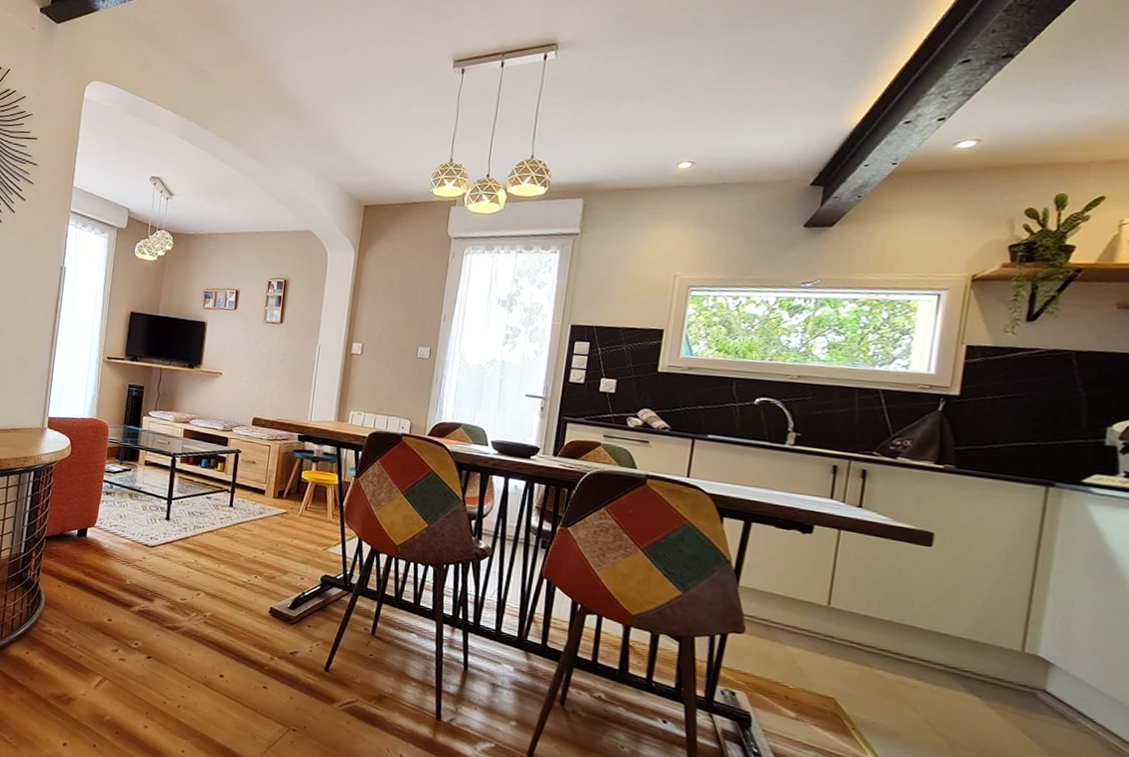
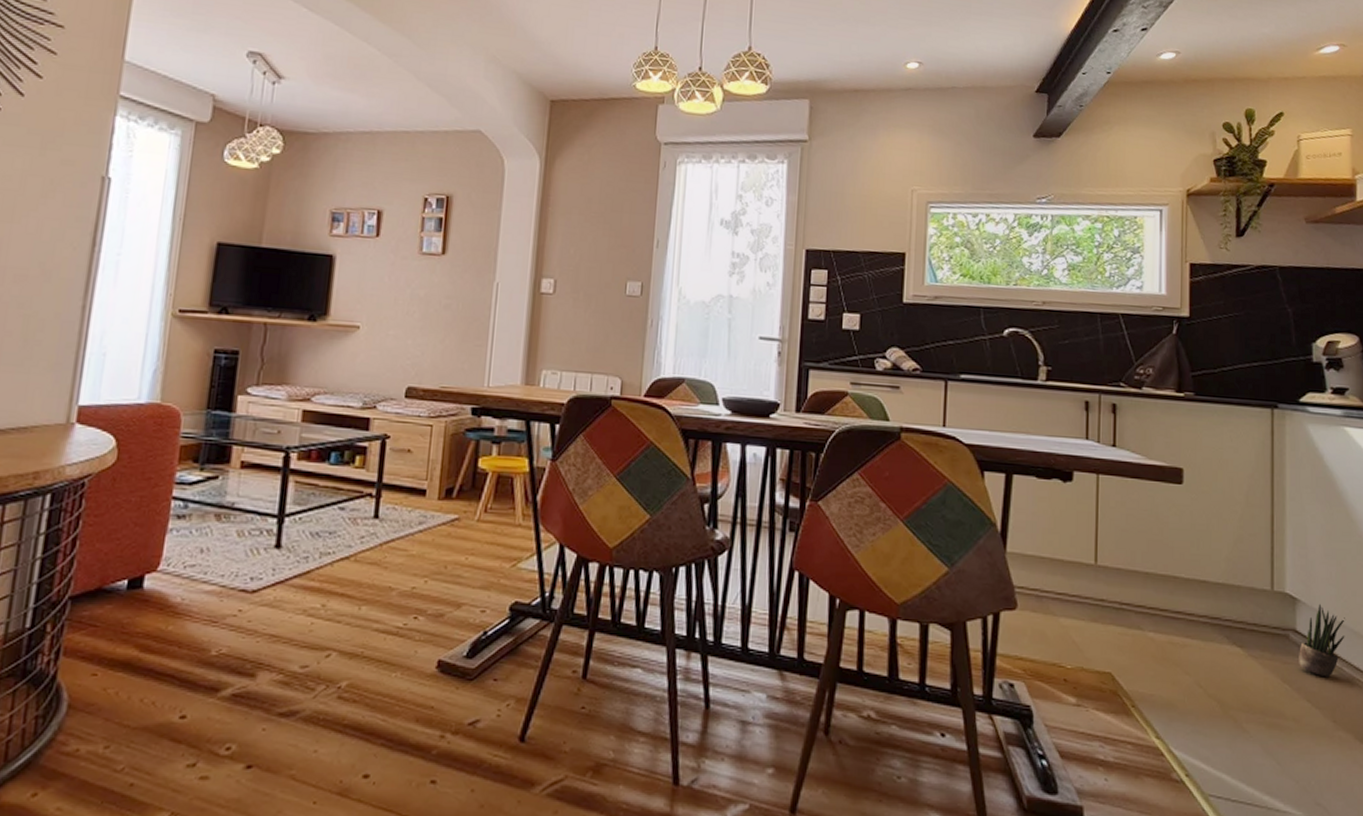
potted plant: none [1044,670,1109,738] -> present [1299,603,1346,678]

